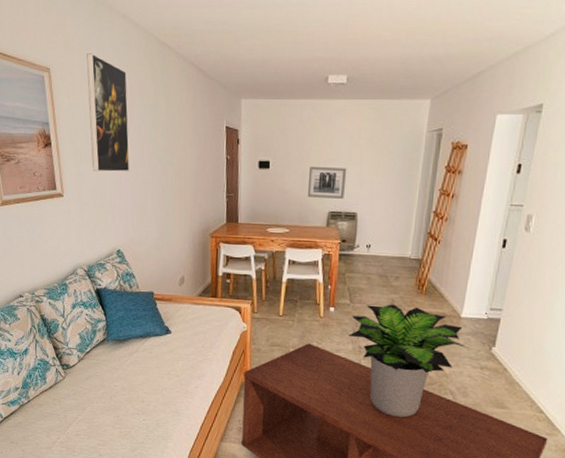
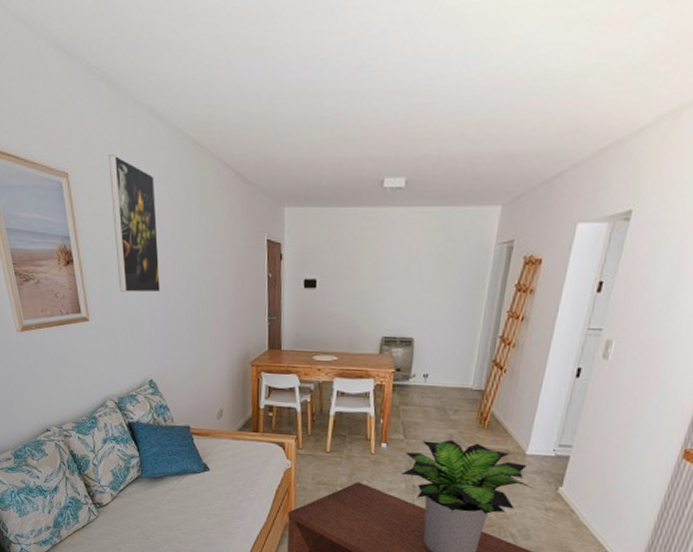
wall art: present [307,166,347,199] -> none [358,284,404,322]

